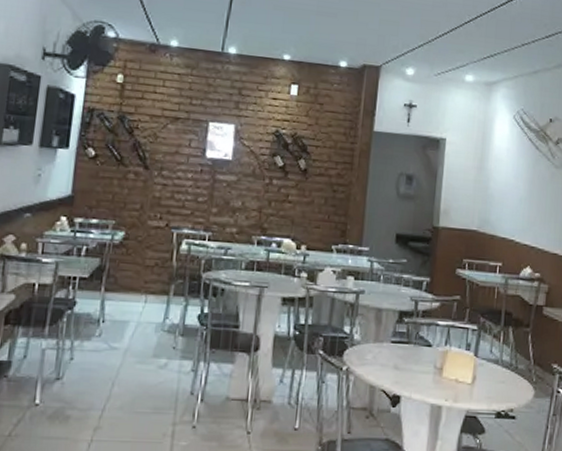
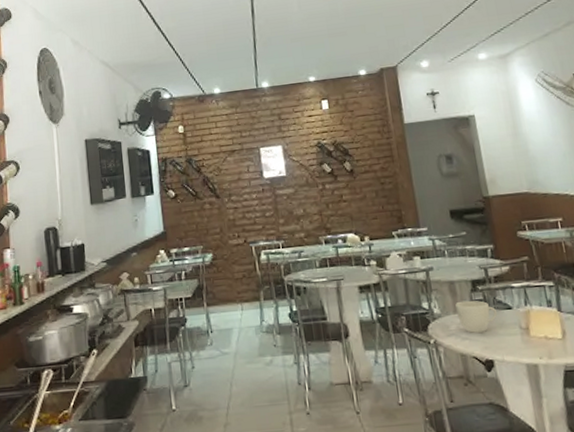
cup: none [376,330,417,366] -> present [455,300,498,333]

